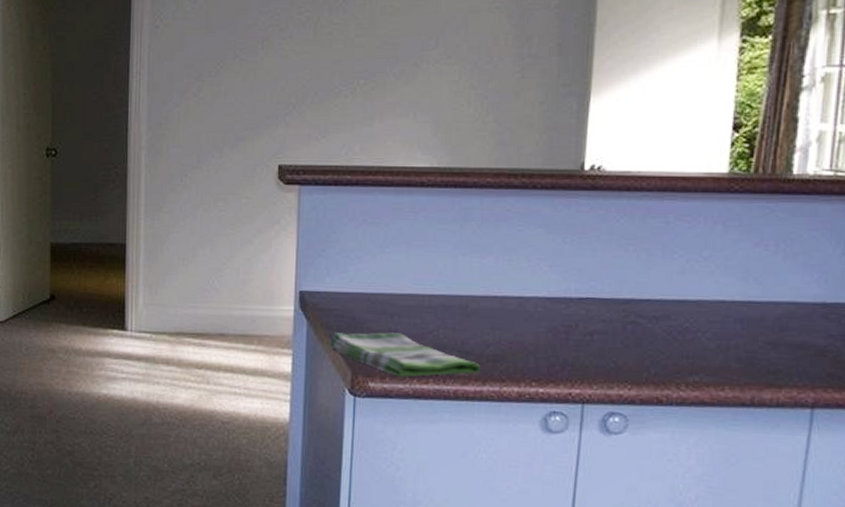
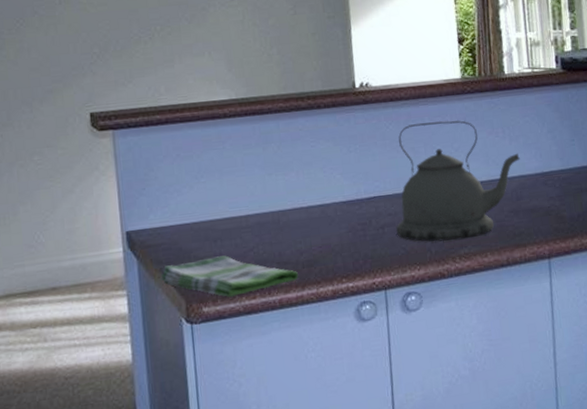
kettle: none [608,220,794,366] -> present [396,120,520,242]

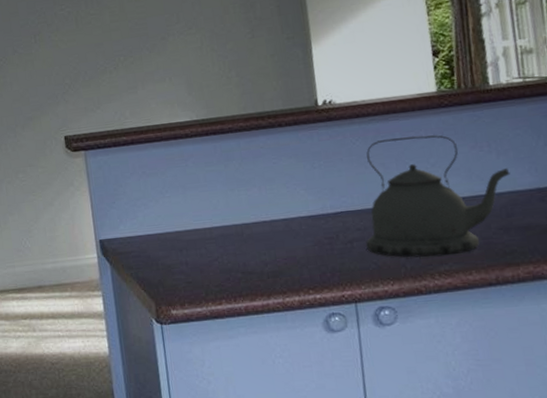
dish towel: present [161,255,299,297] -> none [132,264,264,302]

